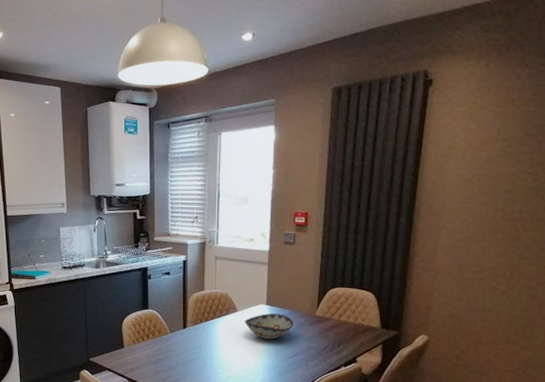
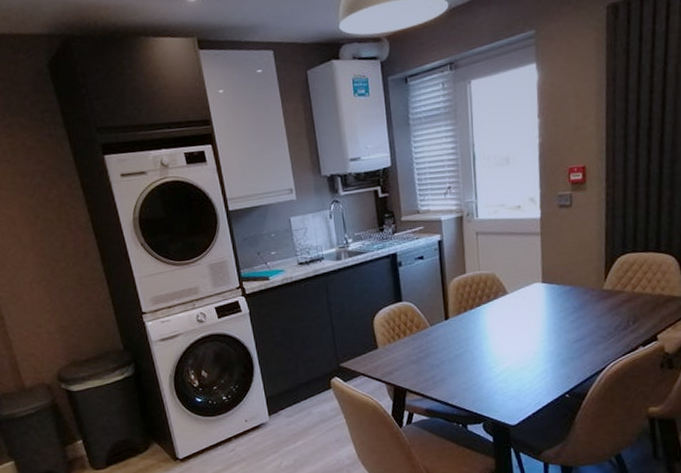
decorative bowl: present [245,314,294,340] -> none [517,291,577,324]

